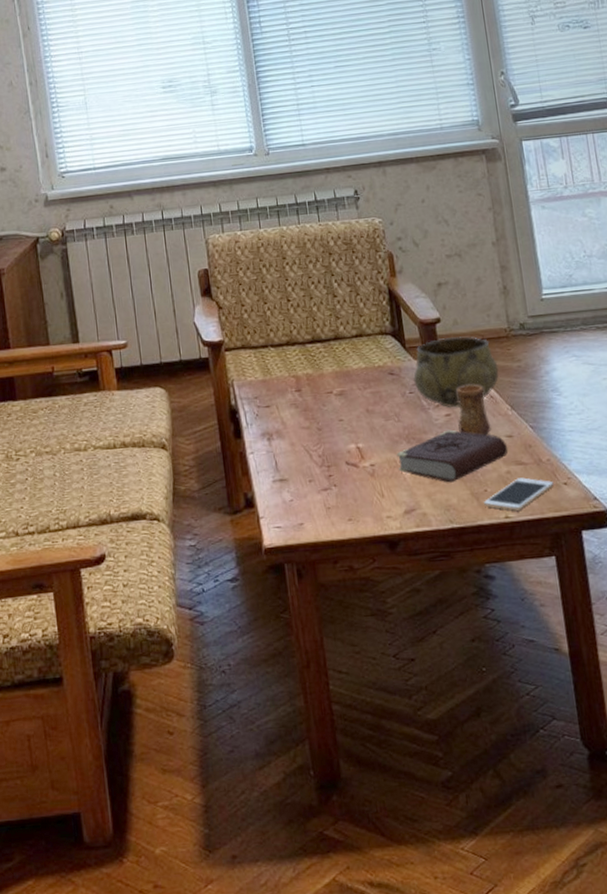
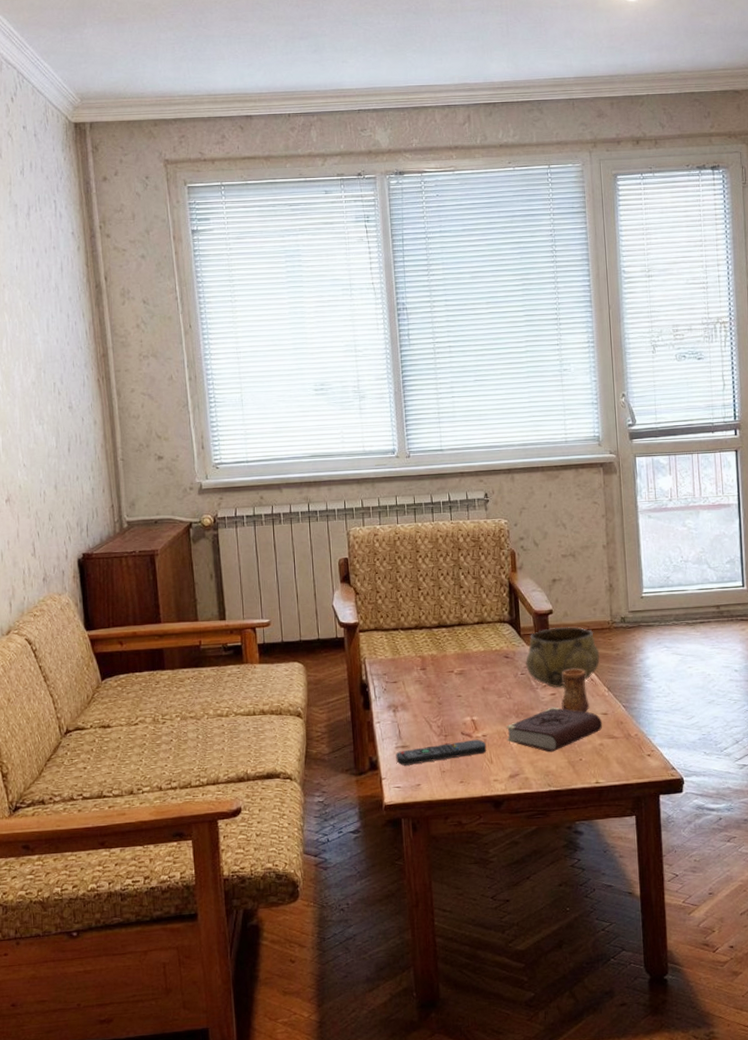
remote control: none [273,469,376,502] -> present [396,739,487,766]
cell phone: present [483,477,554,511] -> none [578,749,639,777]

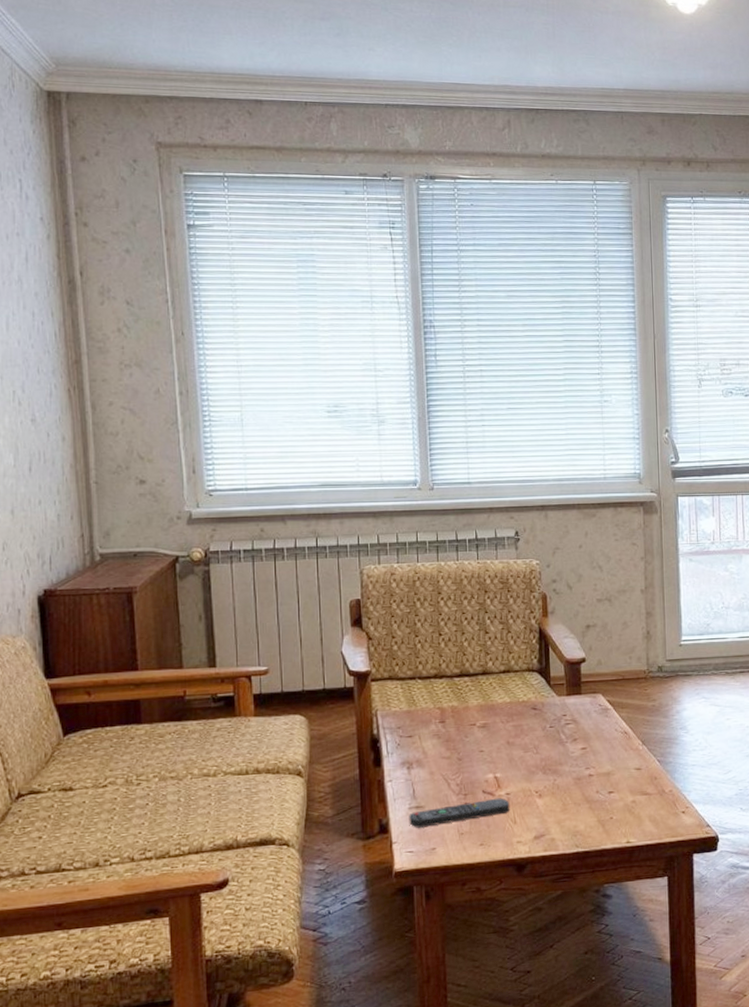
book: present [506,707,603,752] -> none [532,762,636,811]
decorative bowl: present [525,627,600,689] -> none [554,676,635,742]
cup: present [561,669,590,713] -> none [592,721,622,768]

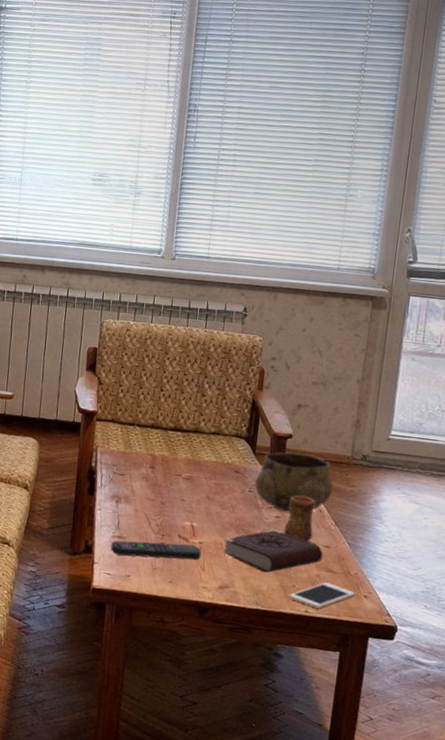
book: none [532,762,636,811] -> present [222,529,323,573]
decorative bowl: none [554,676,635,742] -> present [254,452,334,513]
cup: none [592,721,622,768] -> present [284,496,315,541]
cell phone: none [608,806,673,836] -> present [289,582,355,609]

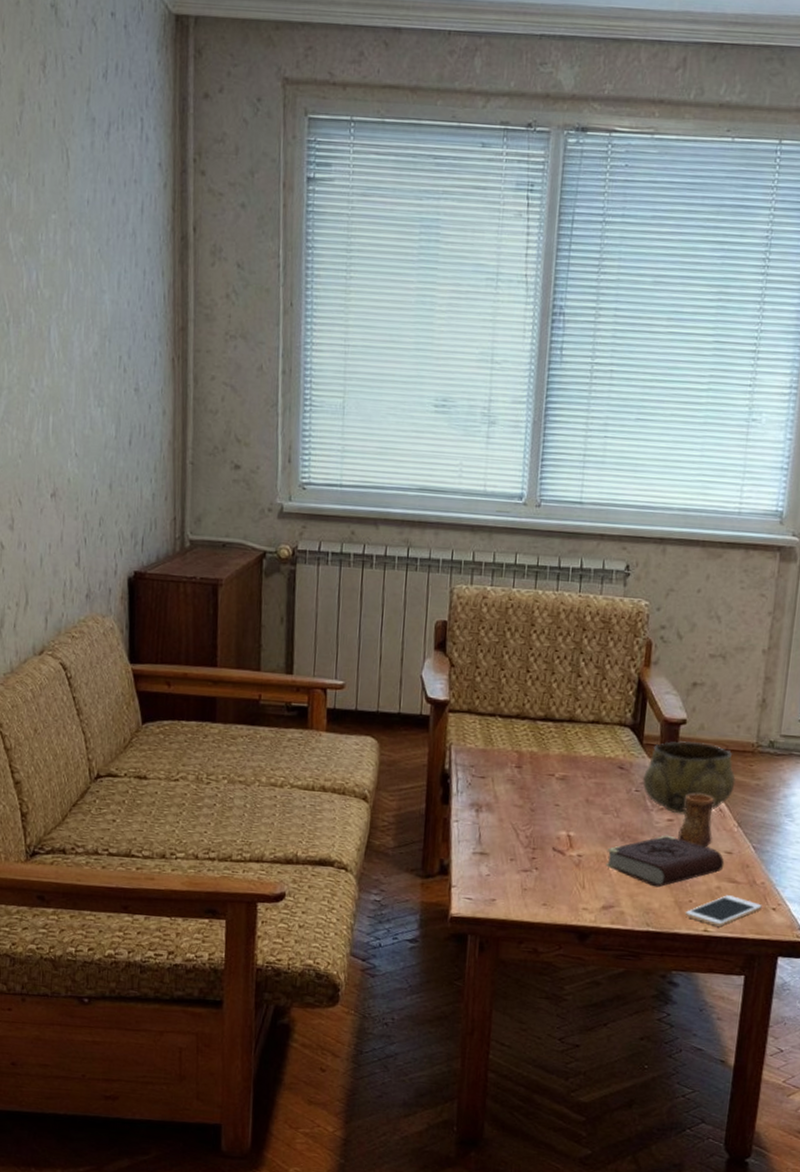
remote control: present [110,540,202,560] -> none [471,857,581,876]

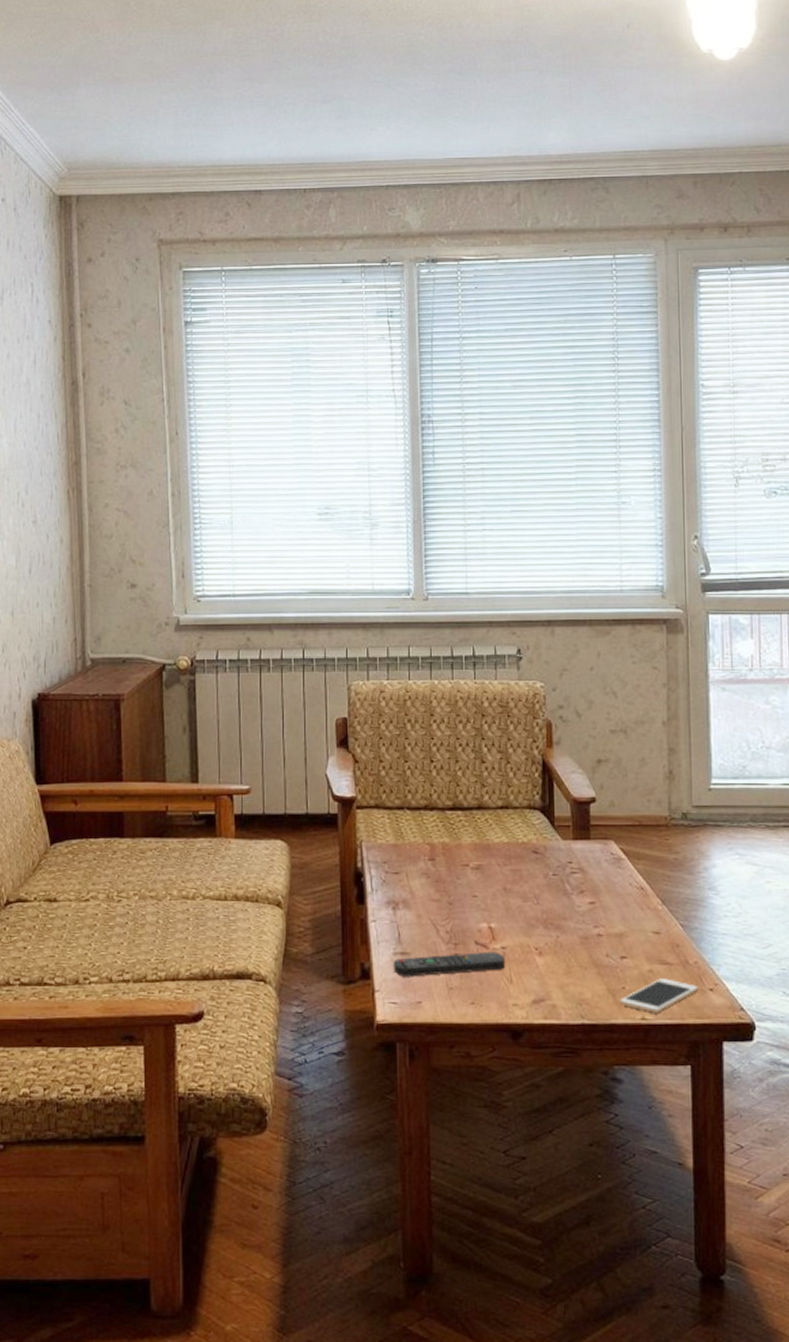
remote control: none [471,857,581,876] -> present [393,951,506,977]
book: present [605,835,725,888] -> none [531,919,654,976]
decorative bowl: present [642,741,736,815] -> none [558,820,653,896]
cup: present [678,794,714,848] -> none [602,874,638,929]

